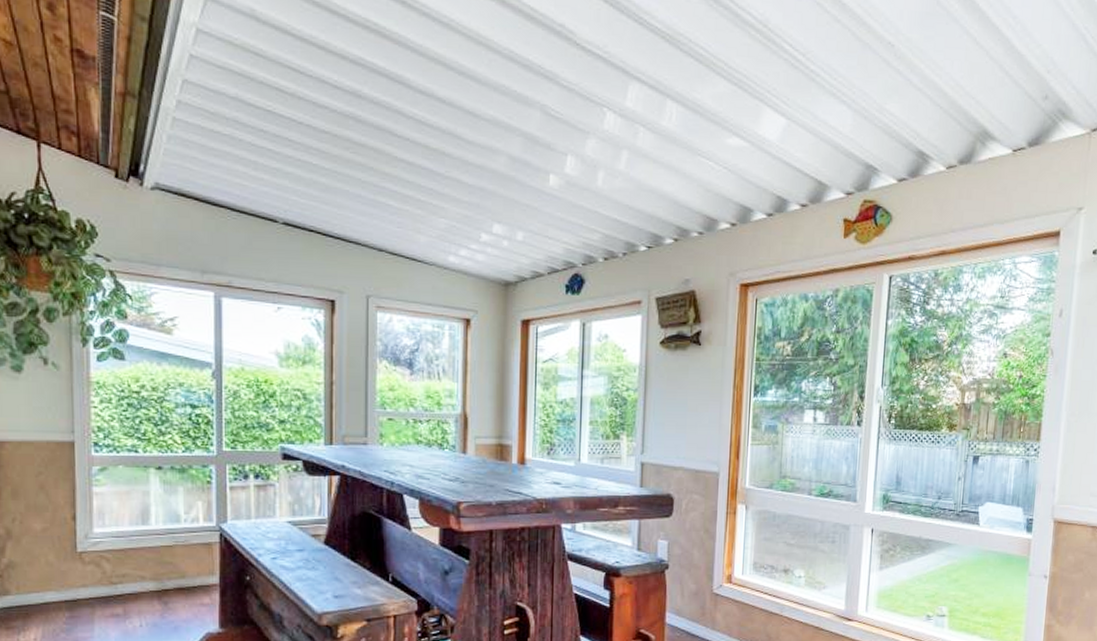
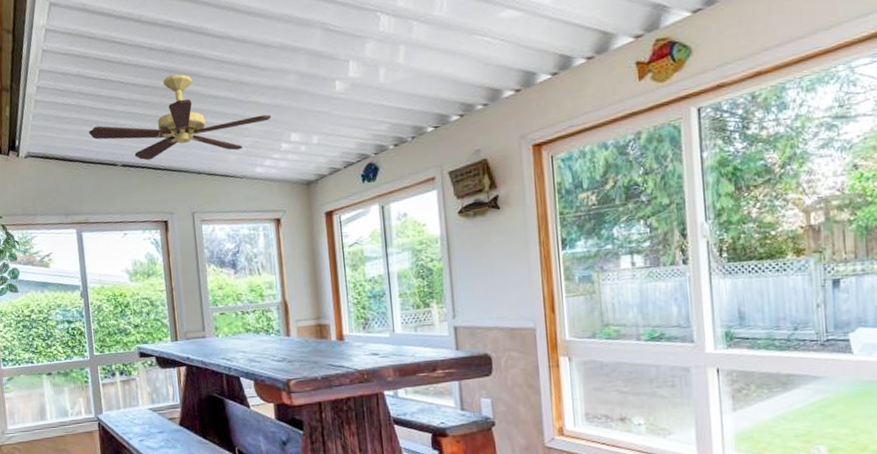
ceiling fan: none [244,125,474,232] -> present [89,74,272,161]

